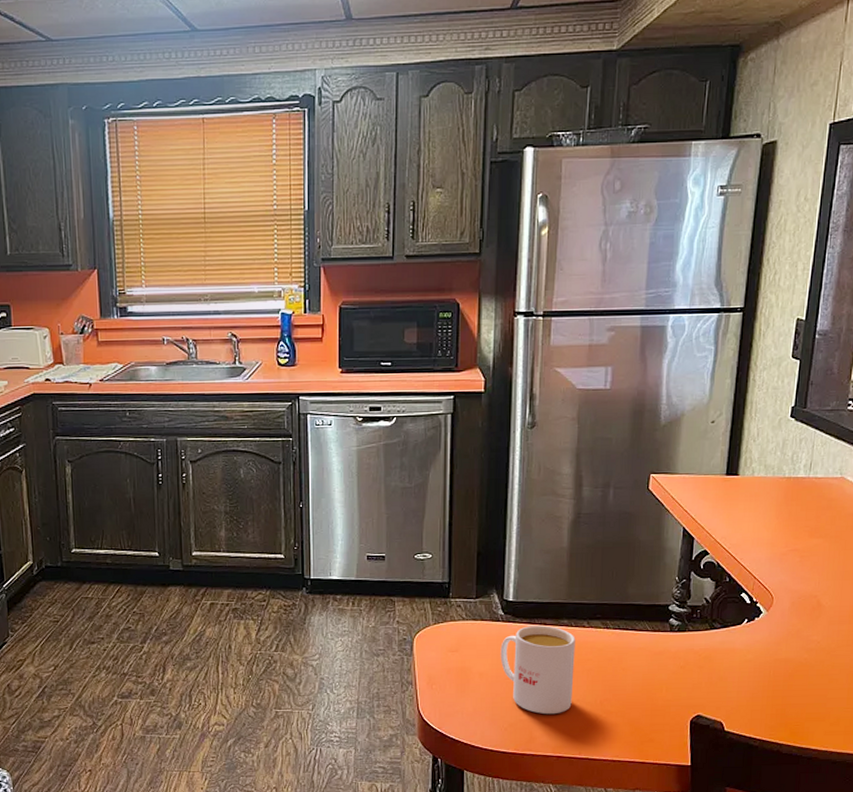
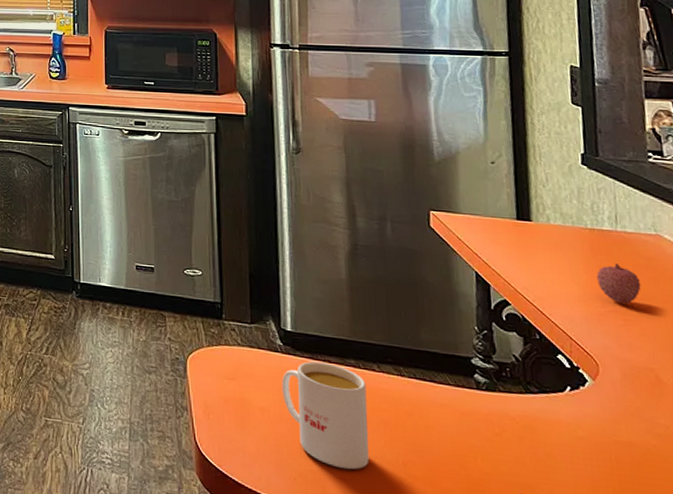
fruit: none [785,506,821,543] -> present [596,262,641,304]

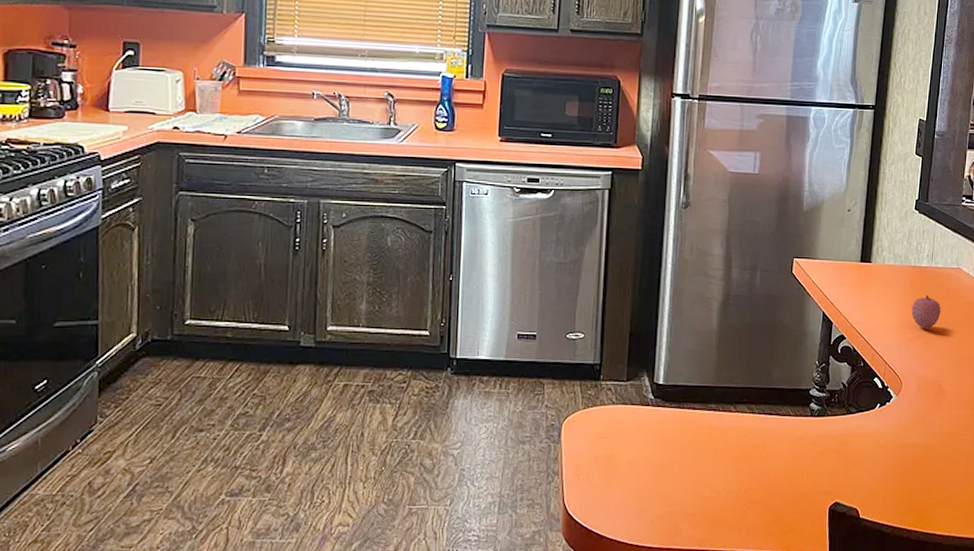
mug: present [281,361,369,470] -> none [649,410,723,505]

